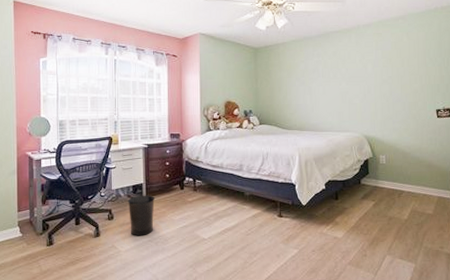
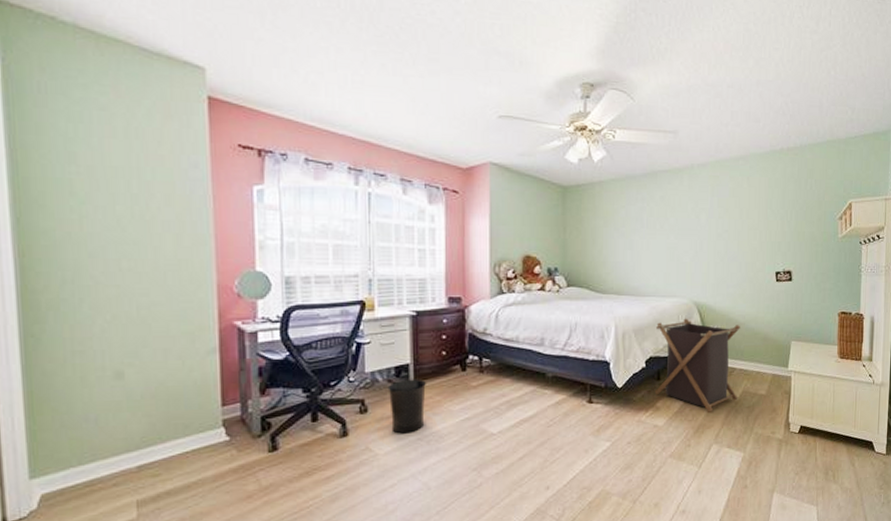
laundry basket: none [333,149,408,228] -> present [655,318,740,412]

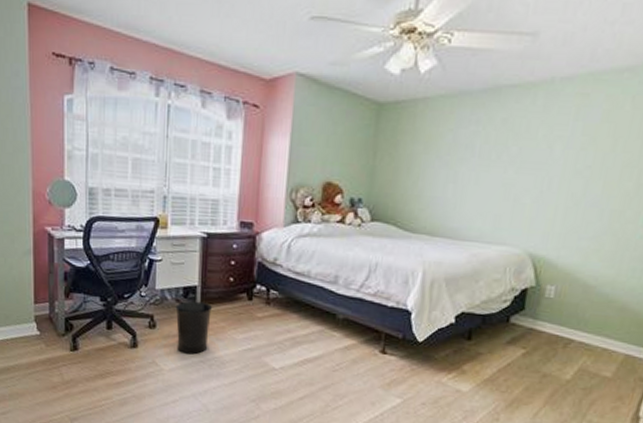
laundry basket: present [655,318,740,412] -> none [463,271,589,387]

